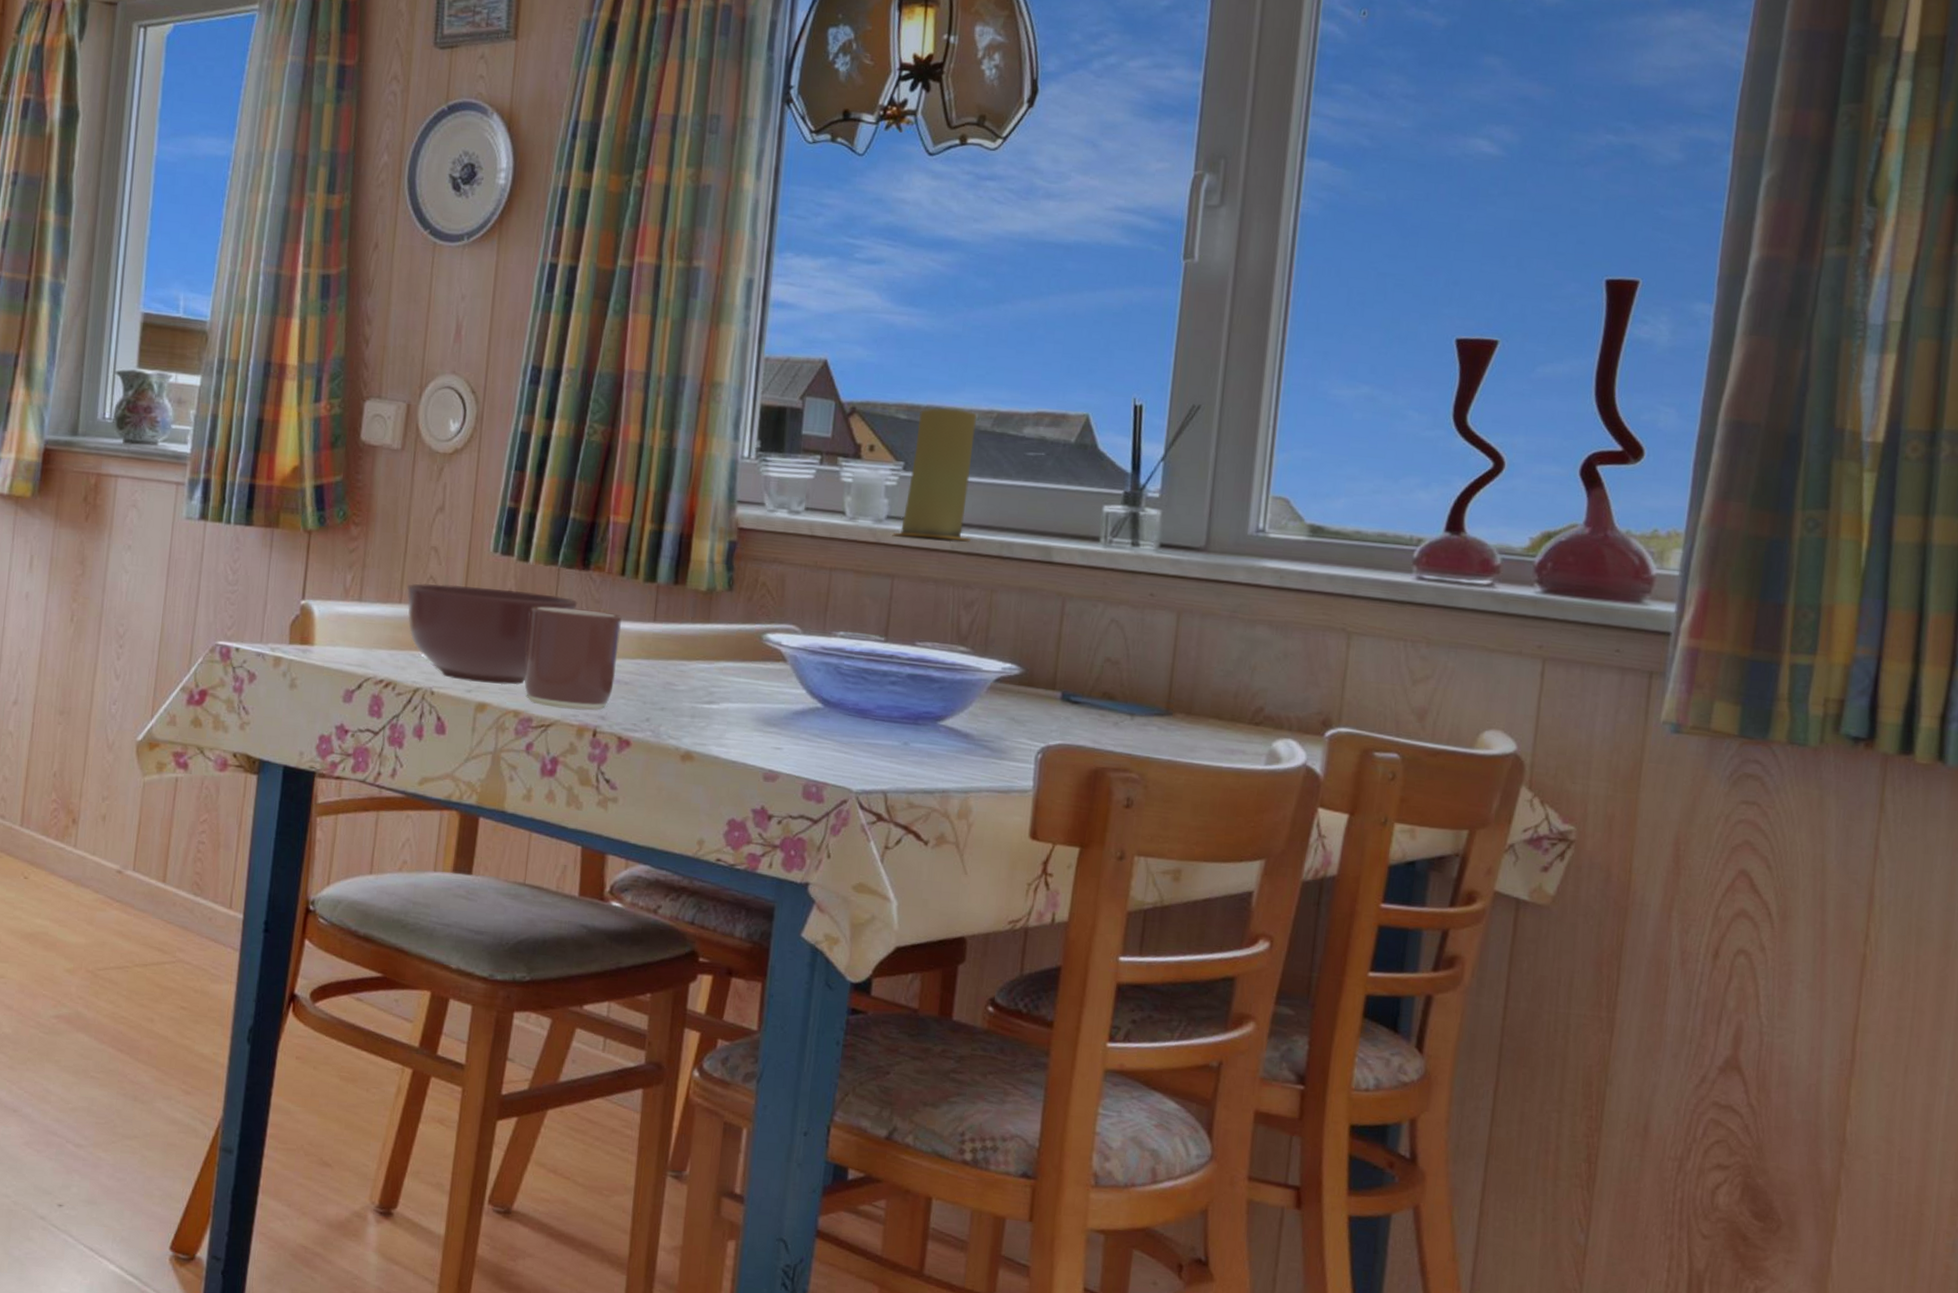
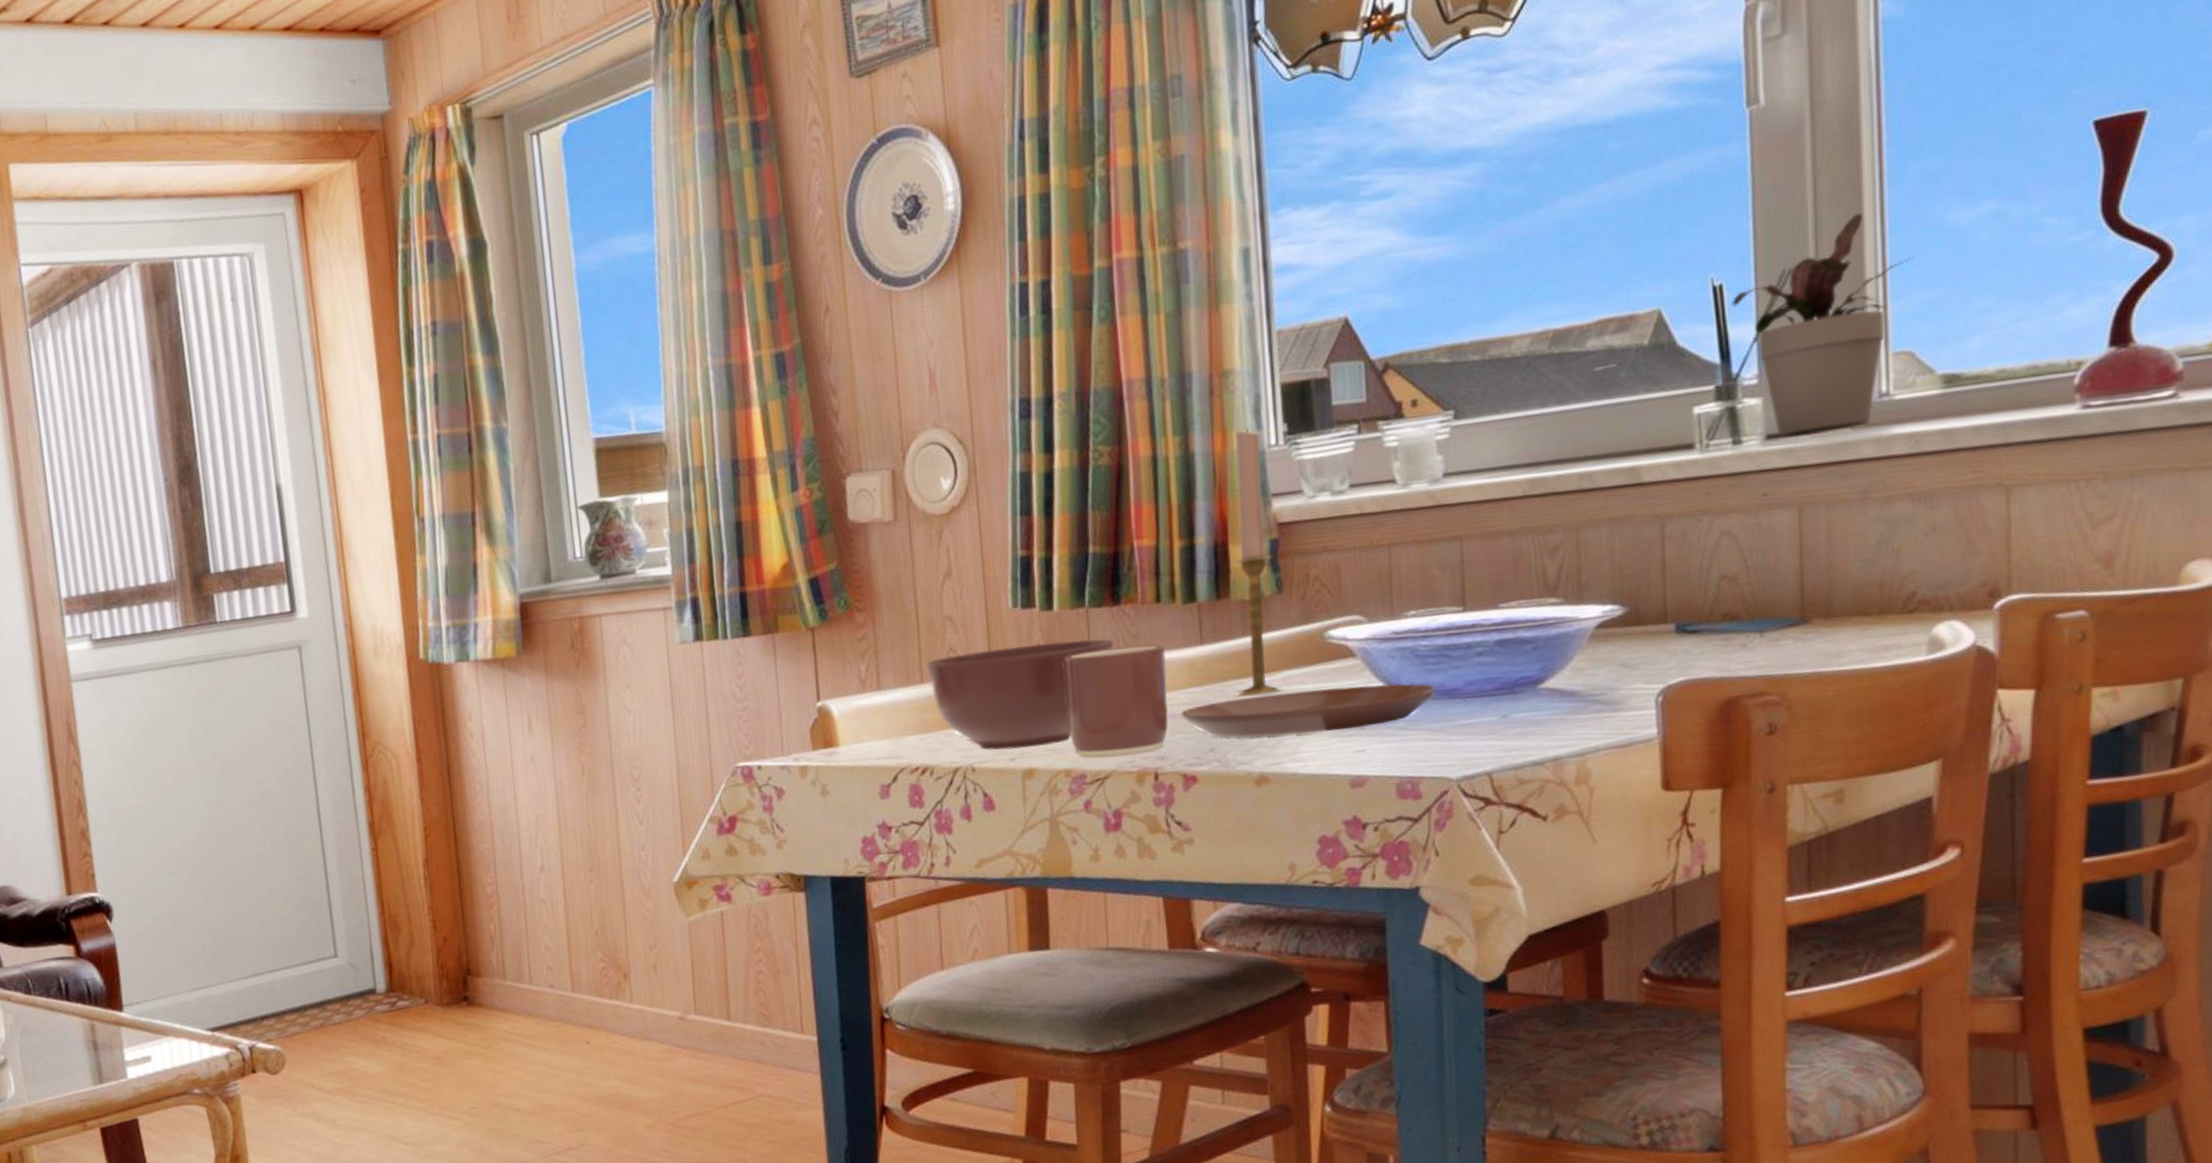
plate: none [626,677,853,728] -> present [1181,684,1438,738]
candlestick: none [676,436,735,681] -> present [1233,427,1284,697]
candle: present [891,408,977,543] -> none [1452,337,1544,495]
potted plant: none [1147,370,1300,554] -> present [1732,212,1914,438]

